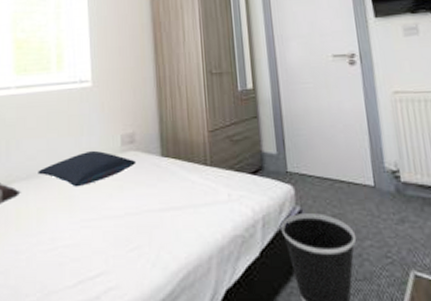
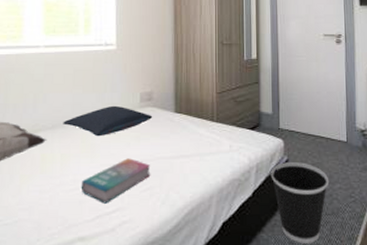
book: none [60,212,138,266] -> present [81,158,151,204]

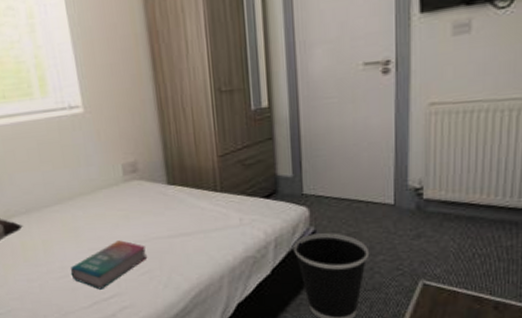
pillow: present [63,105,153,137] -> none [37,181,141,219]

